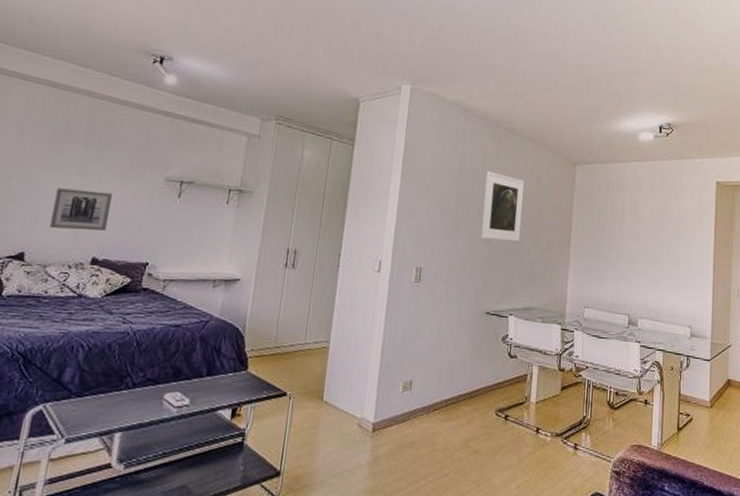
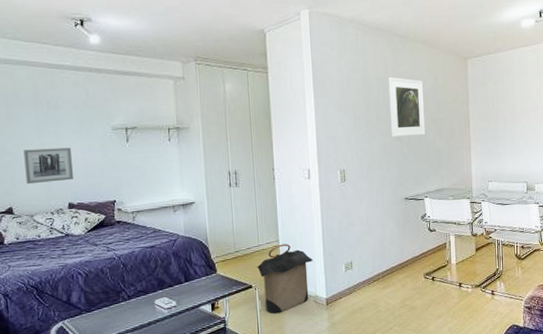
laundry hamper: none [296,346,367,434] -> present [256,243,314,314]

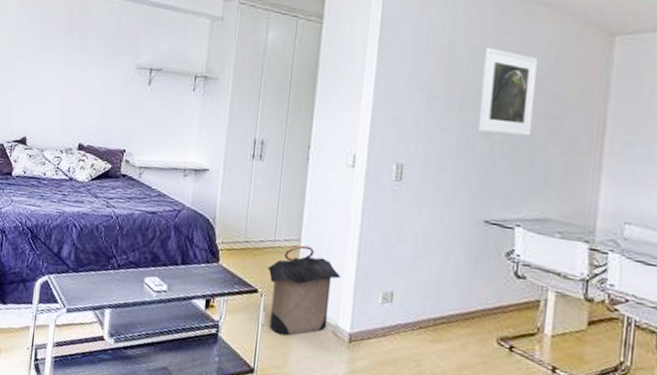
wall art: present [23,147,73,185] -> none [44,77,92,118]

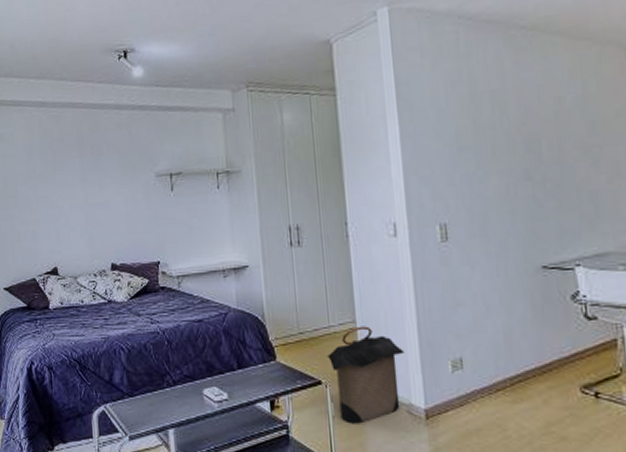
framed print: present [477,47,539,137] -> none [507,87,573,175]

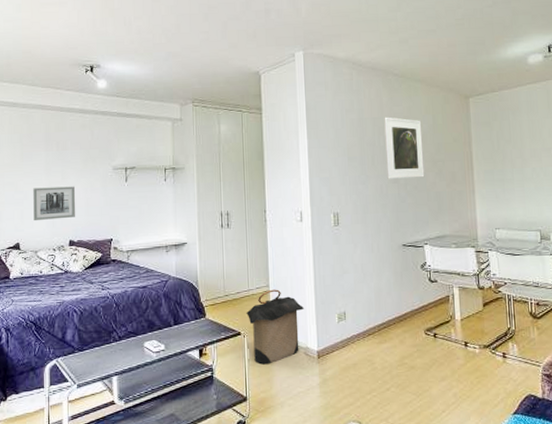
wall art: none [68,198,116,242] -> present [33,186,75,221]
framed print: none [507,87,573,175] -> present [384,116,425,179]

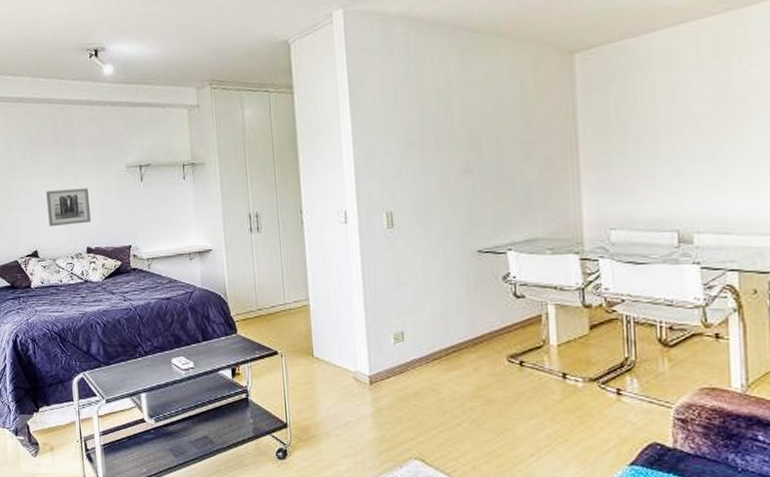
laundry hamper: present [245,289,305,365] -> none [282,303,353,389]
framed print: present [384,116,425,179] -> none [452,86,509,168]

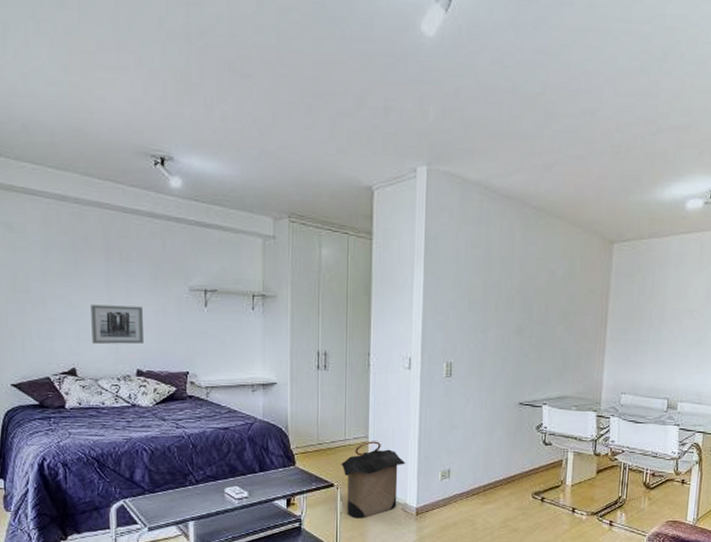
laundry hamper: none [282,303,353,389] -> present [340,441,406,519]

